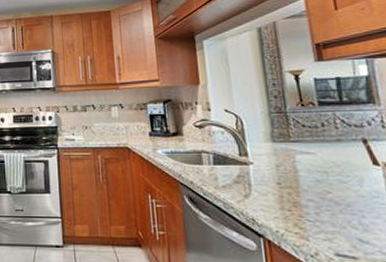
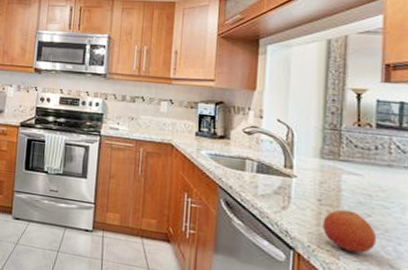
fruit: none [286,190,342,232] -> present [322,209,377,253]

